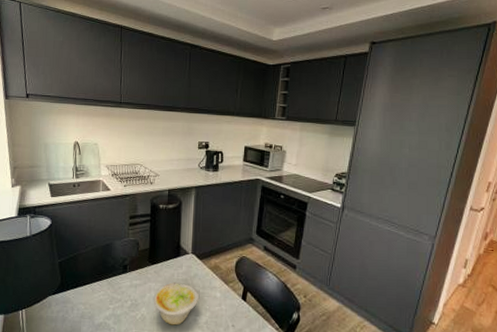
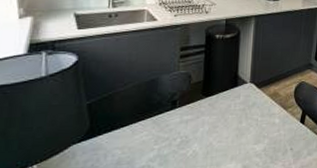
bowl: present [154,282,199,326] -> none [208,113,257,158]

